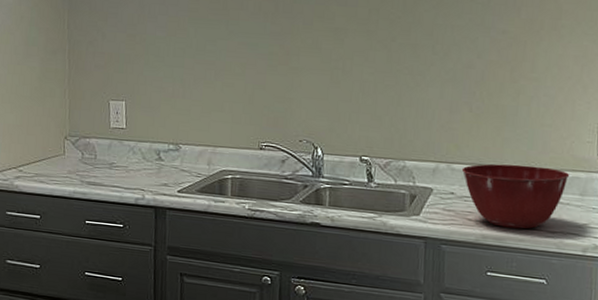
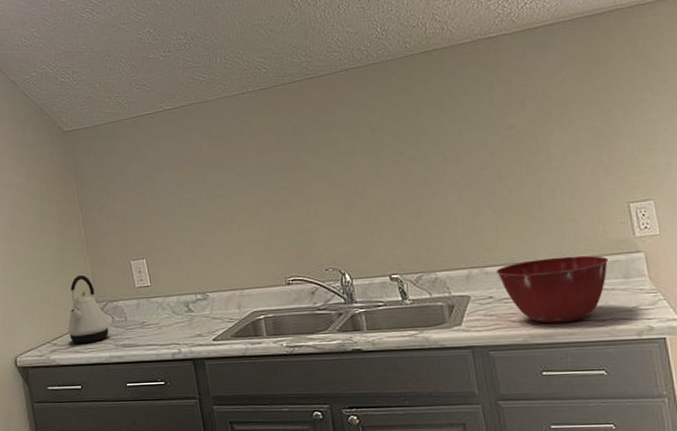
kettle: none [35,106,78,175] -> present [67,274,110,344]

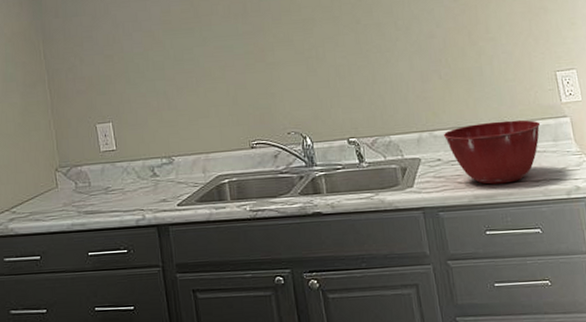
kettle: present [67,274,110,344] -> none [28,138,73,212]

